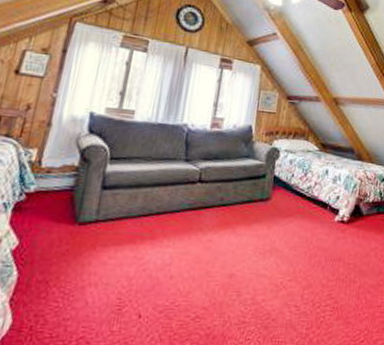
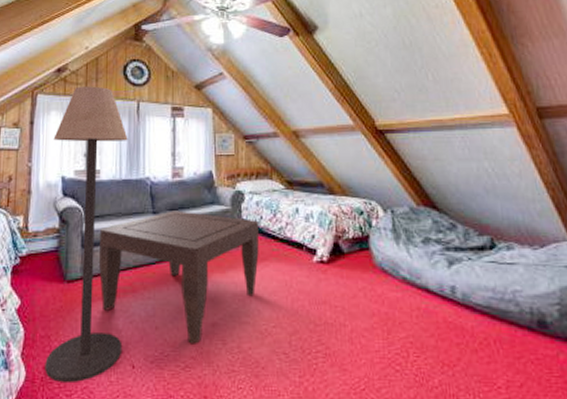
floor lamp: none [36,21,171,333] -> present [45,86,128,384]
coffee table: none [115,160,289,295] -> present [99,210,259,344]

